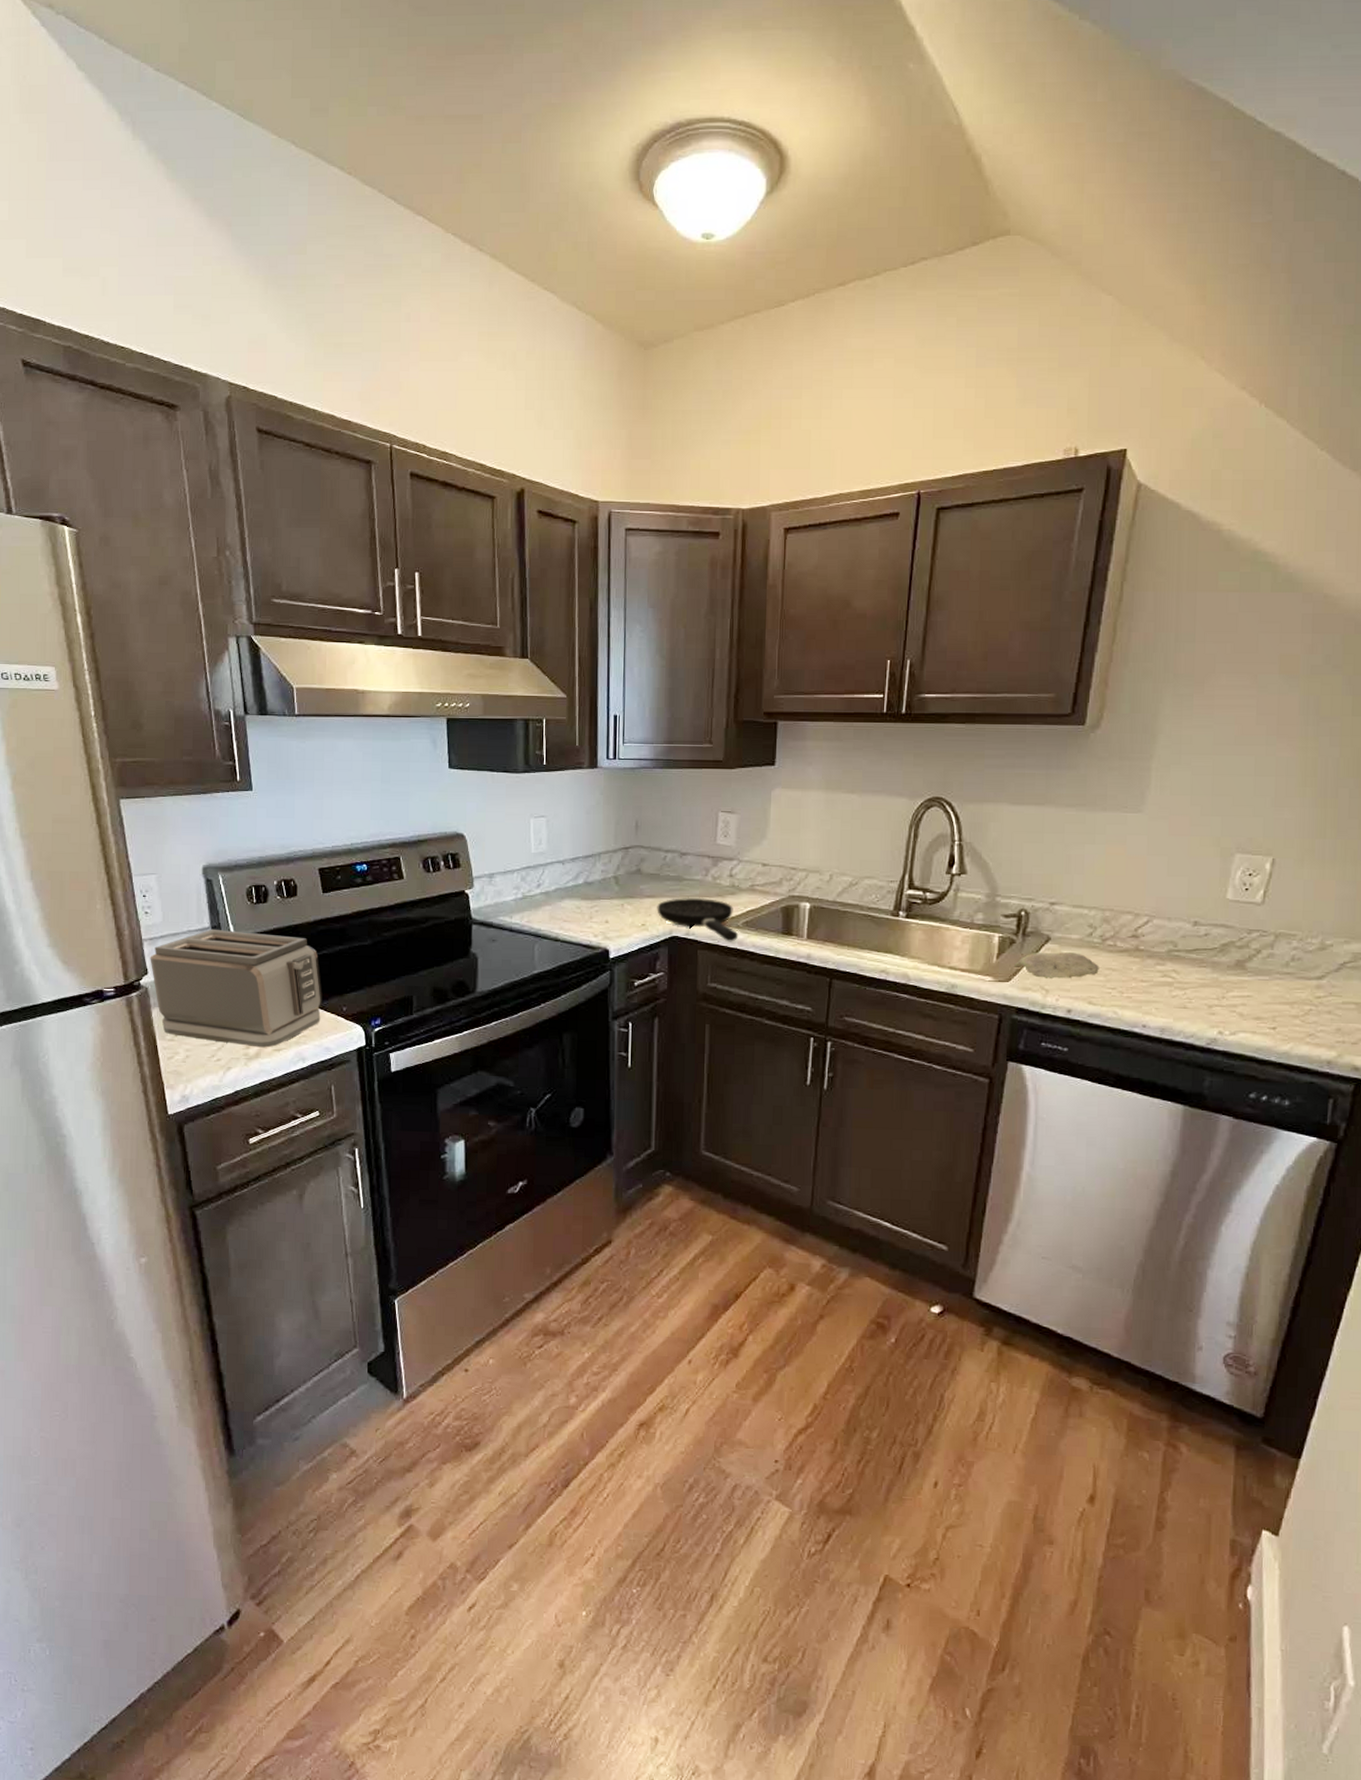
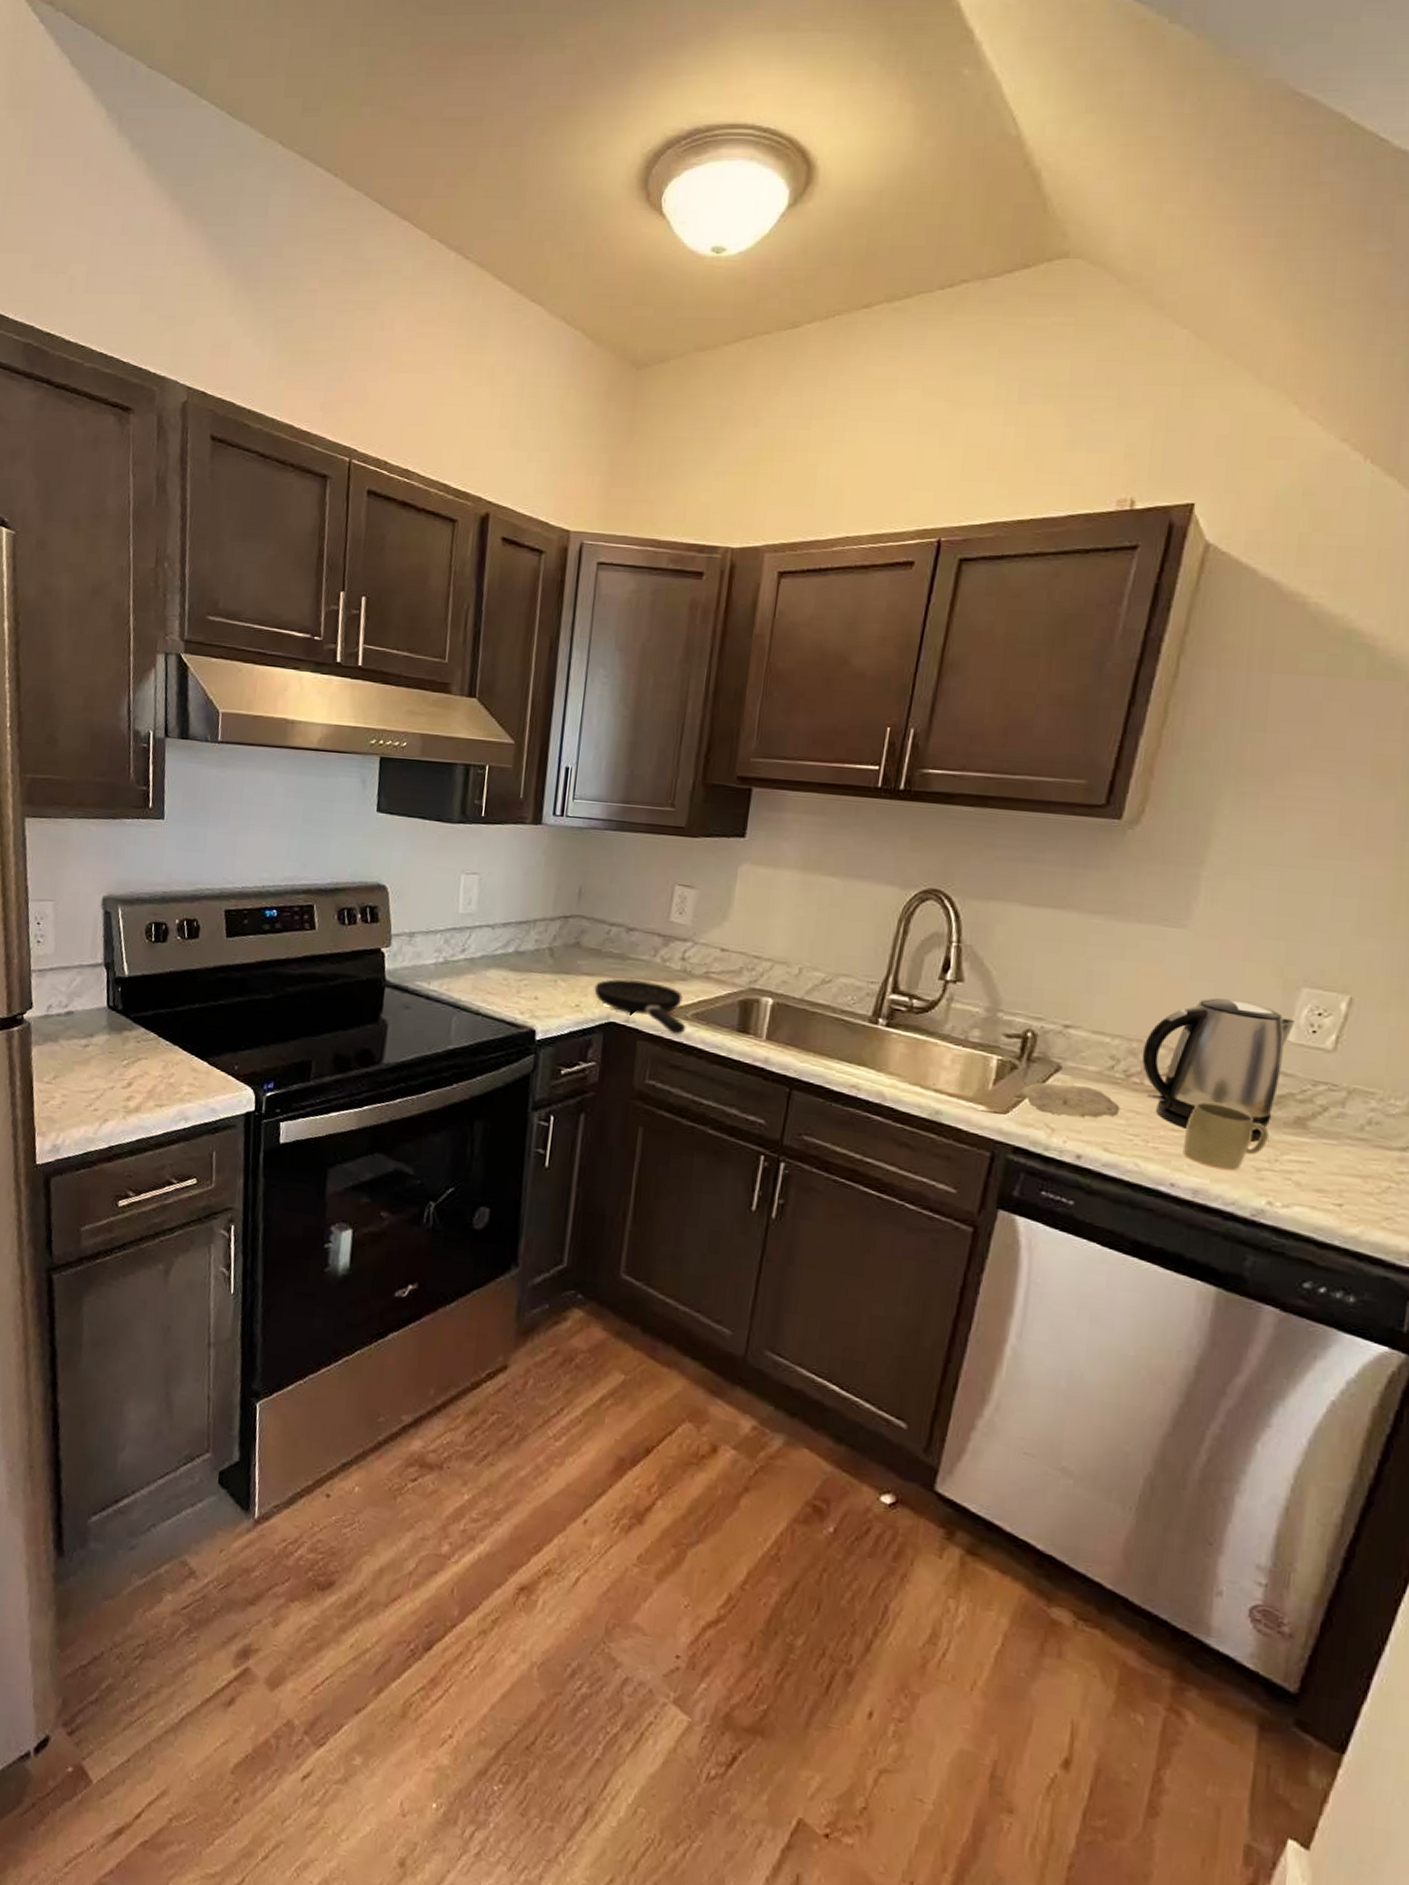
toaster: present [150,929,323,1048] -> none [36,965,215,1102]
kettle: none [1114,868,1231,985] -> present [1141,998,1295,1143]
mug: none [1150,955,1216,1010] -> present [1182,1102,1269,1172]

